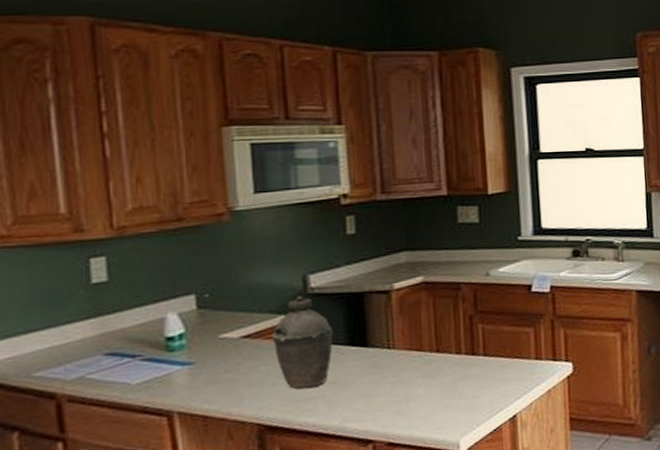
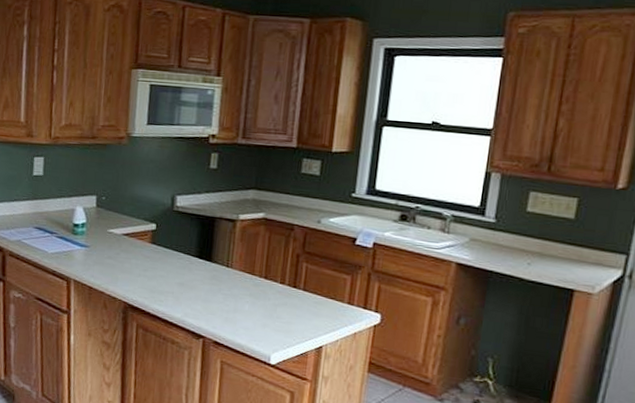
kettle: present [272,296,334,390] -> none [143,211,188,285]

